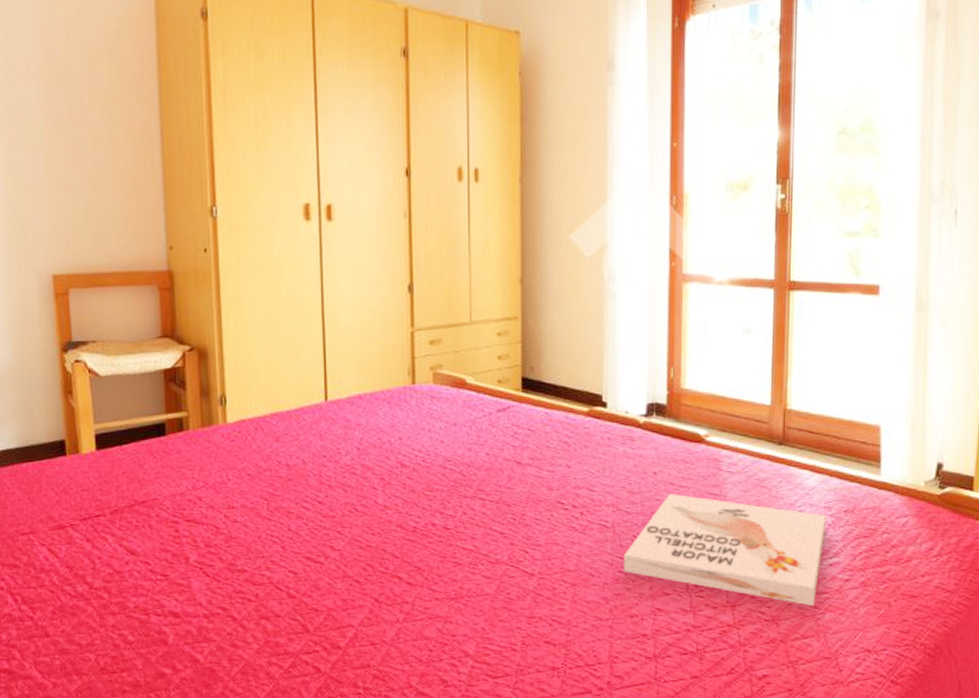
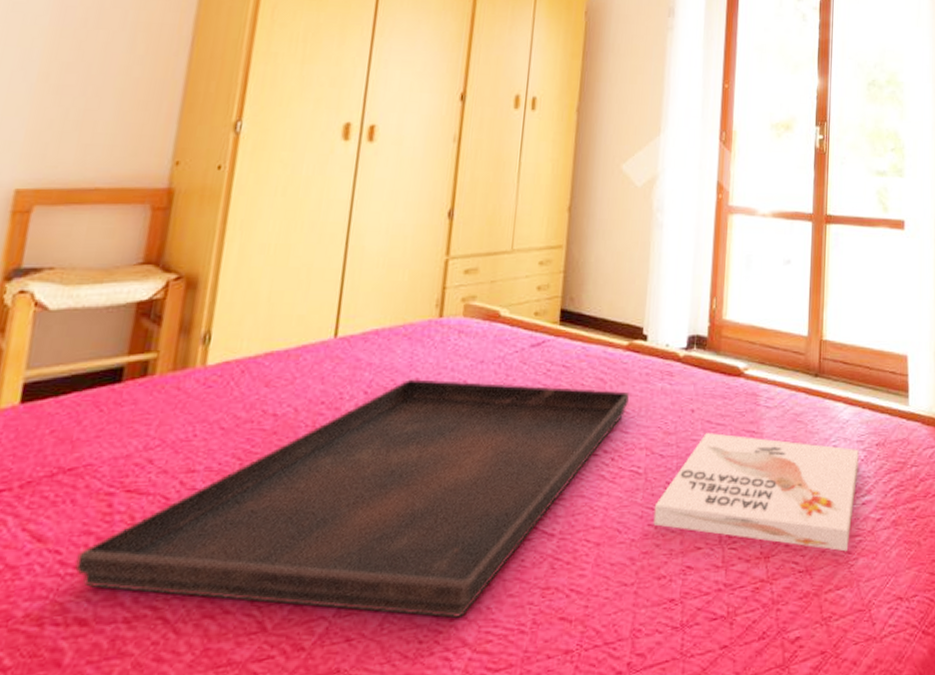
serving tray: none [162,438,594,634] -> present [75,379,630,618]

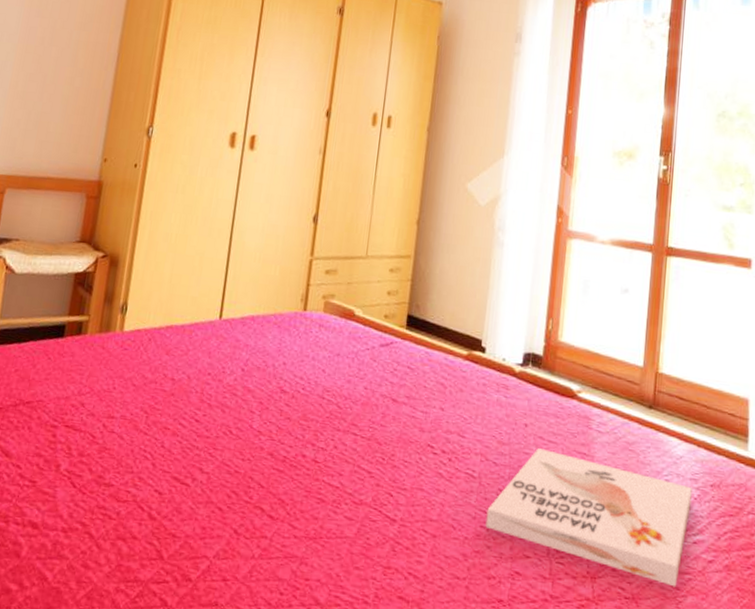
serving tray: present [75,379,630,618] -> none [30,362,468,579]

